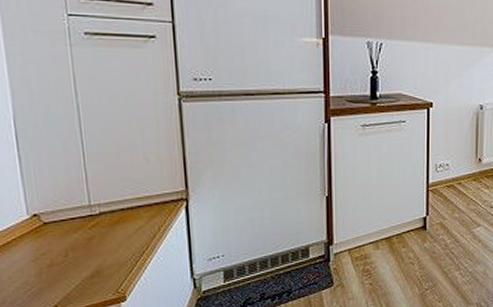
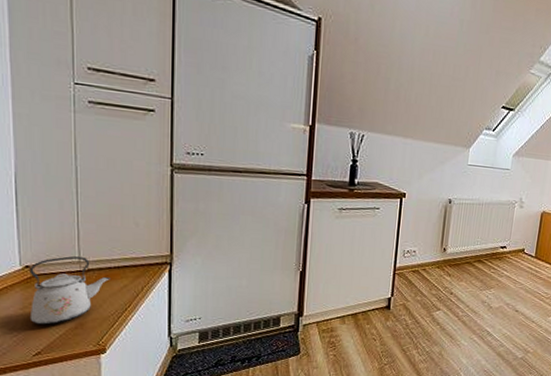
kettle: none [37,200,124,276] -> present [29,256,110,325]

